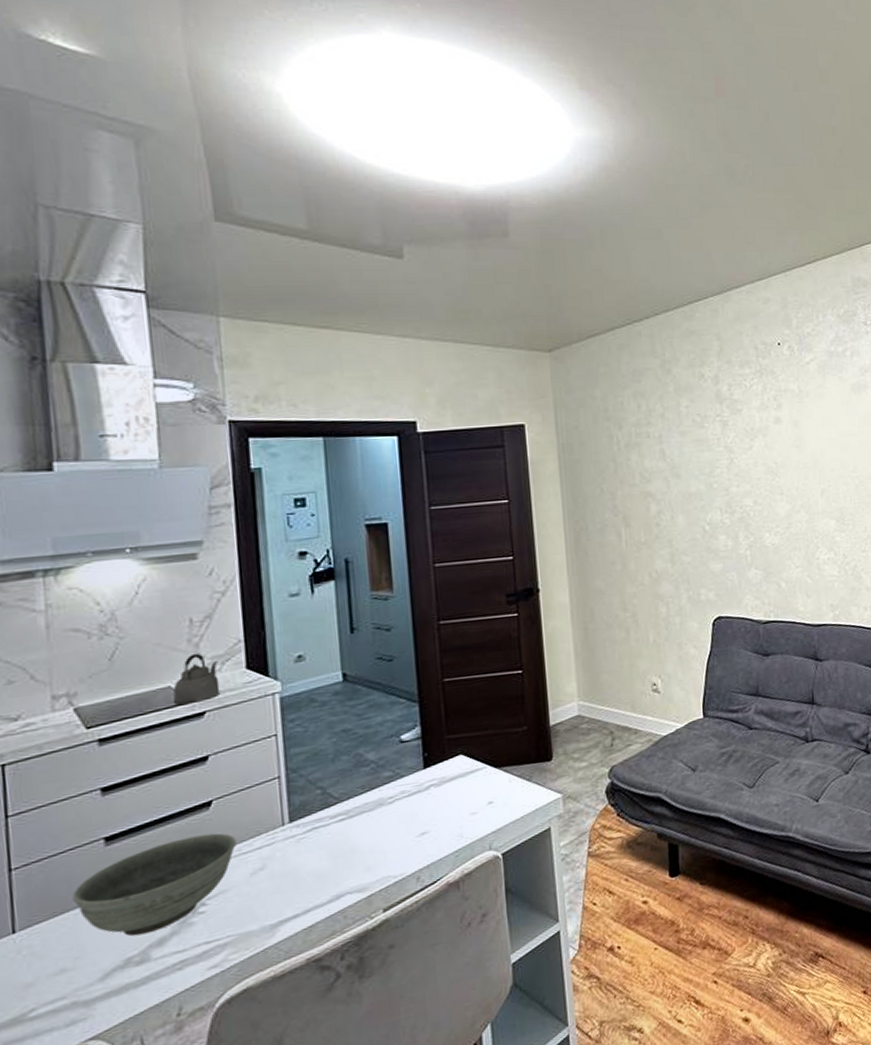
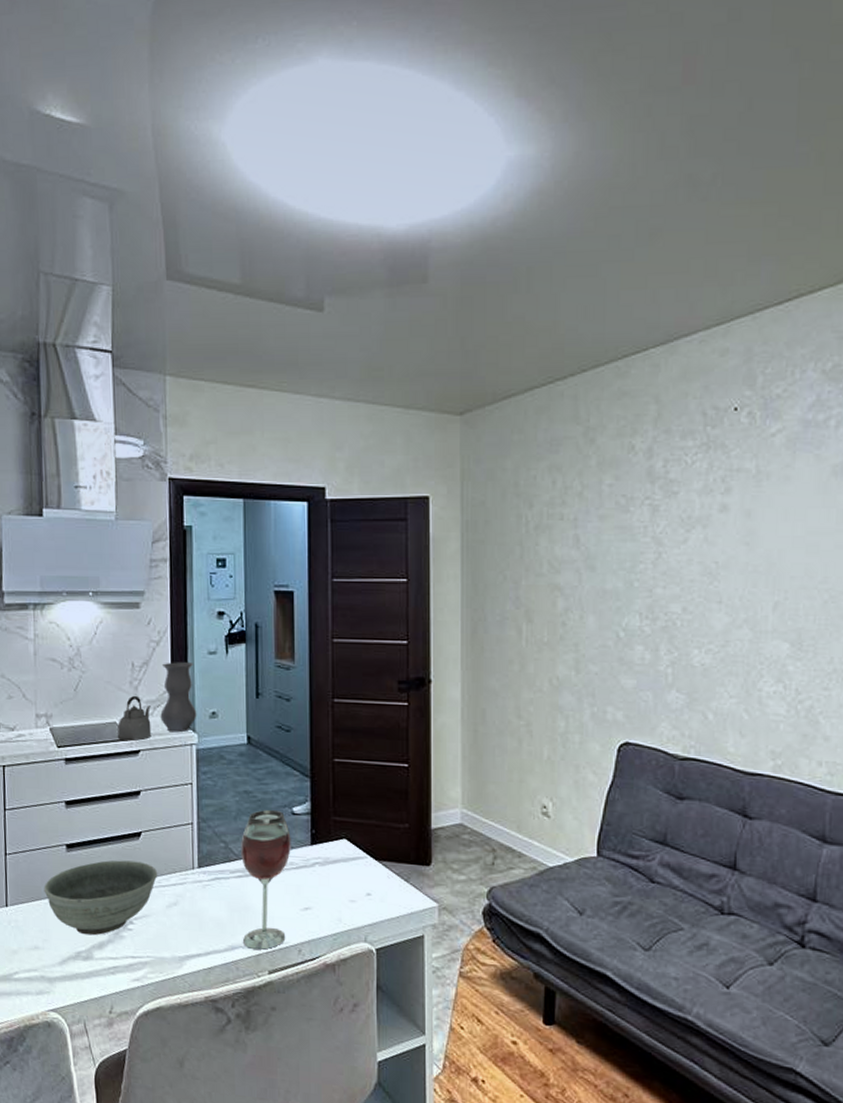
vase: none [231,608,279,686] -> present [160,662,197,733]
wineglass: none [341,742,402,892] -> present [241,809,291,950]

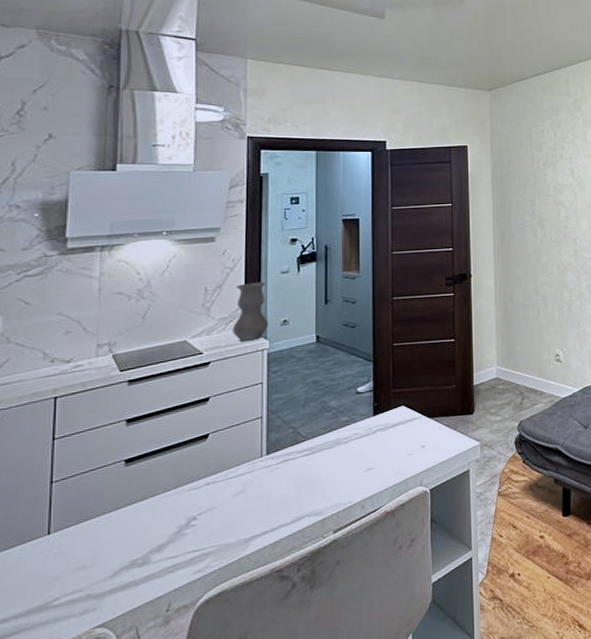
bowl: present [44,860,158,936] -> none [96,460,225,542]
kettle: present [118,695,152,742] -> none [188,315,224,357]
wineglass: present [241,809,291,950] -> none [309,392,355,515]

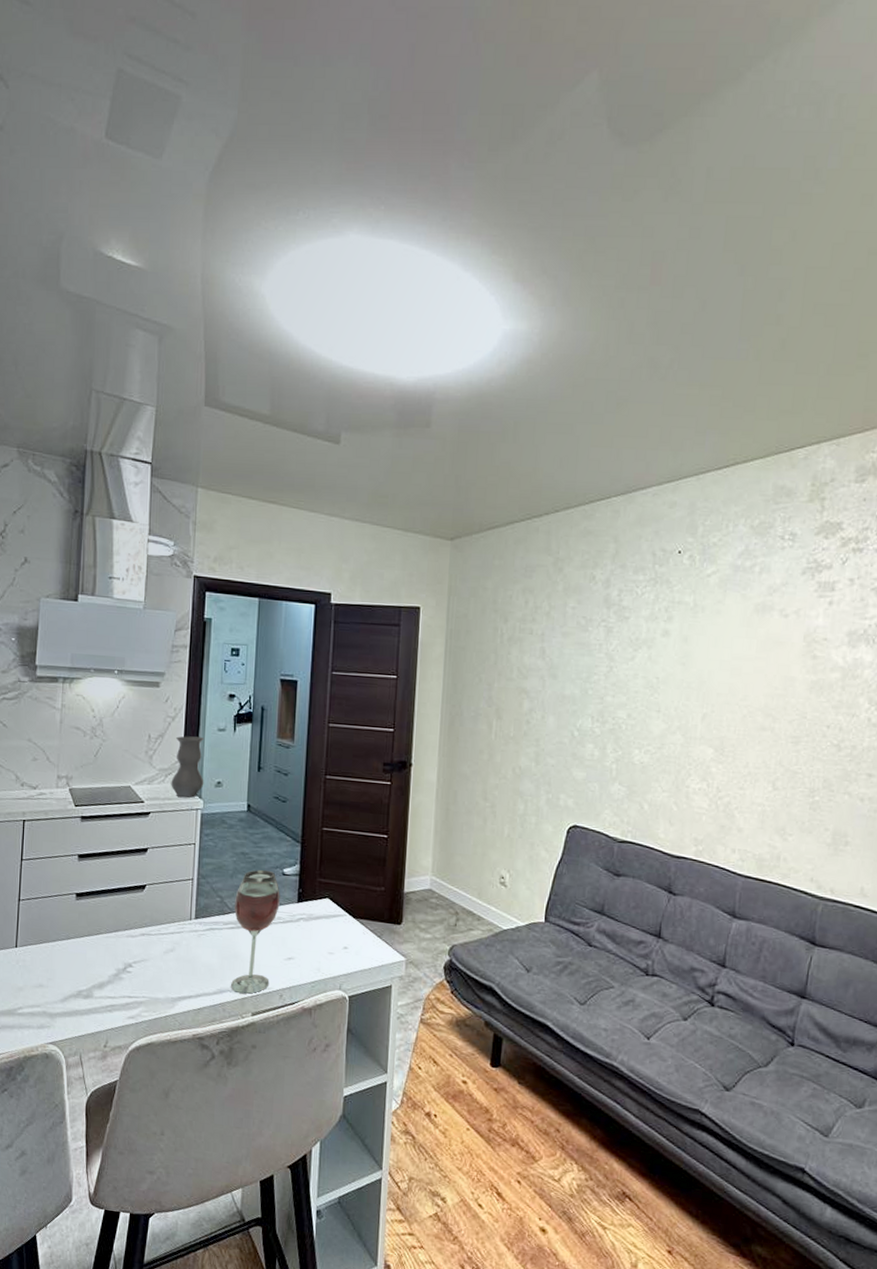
wineglass: none [309,392,355,515] -> present [231,869,280,994]

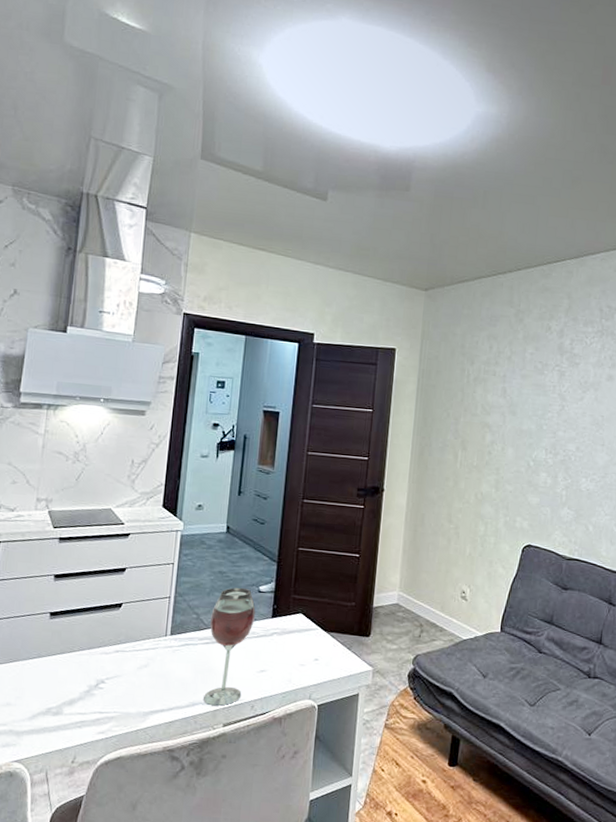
vase: present [171,736,204,798] -> none [152,461,187,520]

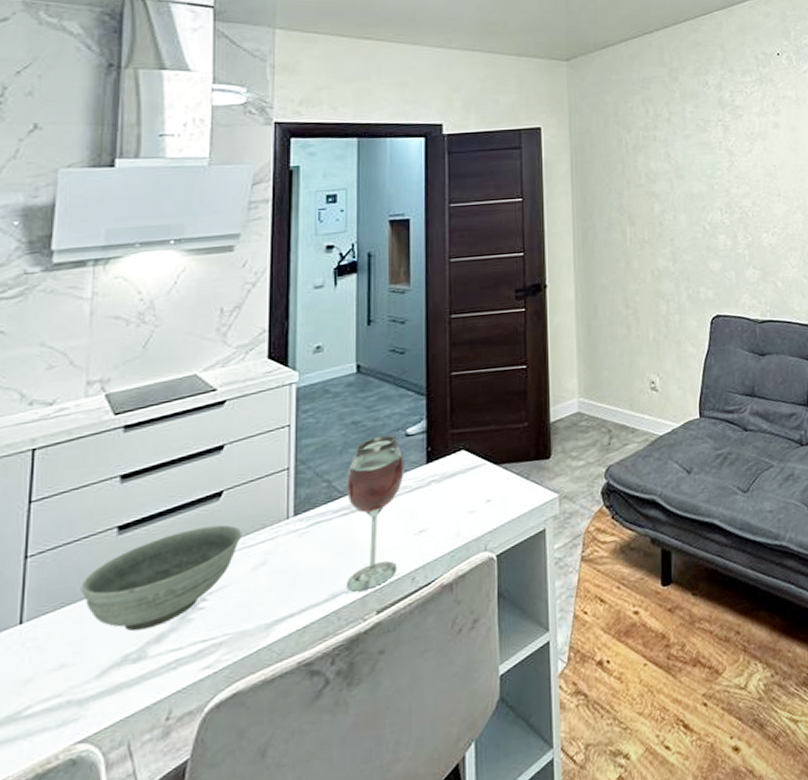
bowl: none [23,627,133,693] -> present [80,524,242,632]

